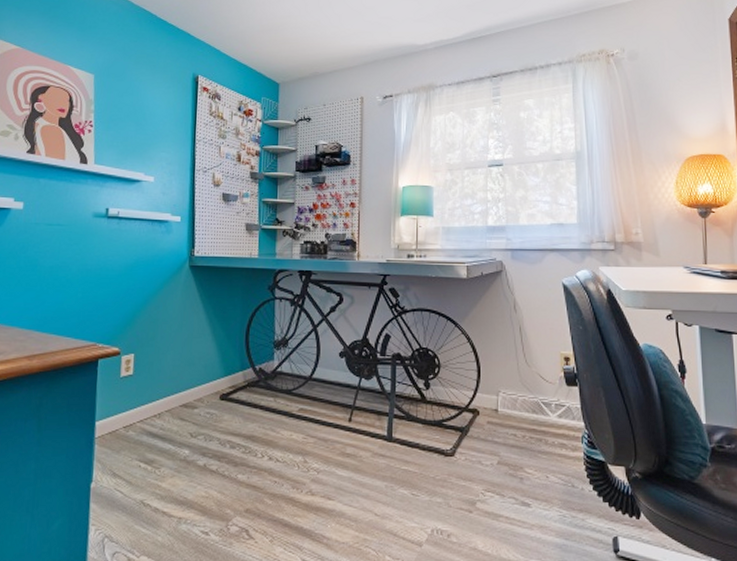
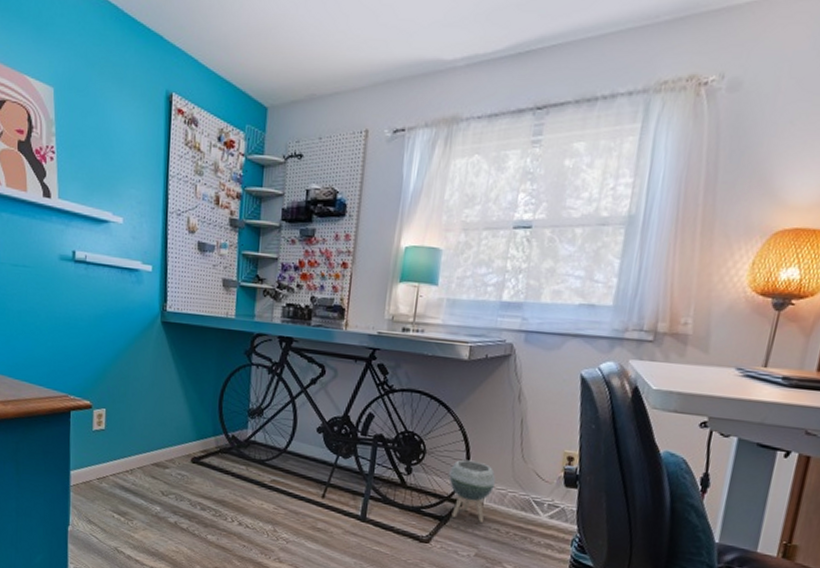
planter: none [464,369,505,429] -> present [449,459,495,523]

